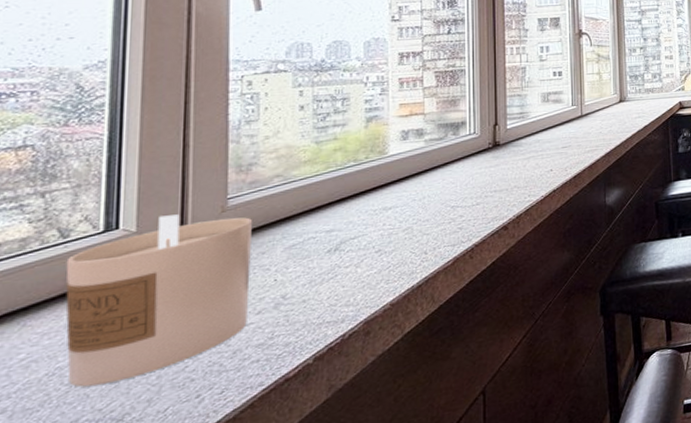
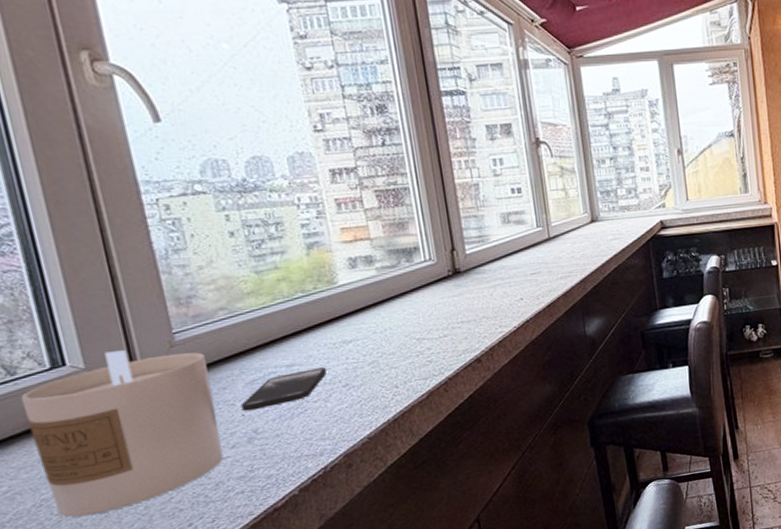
smartphone: none [275,233,362,277] -> present [240,367,326,412]

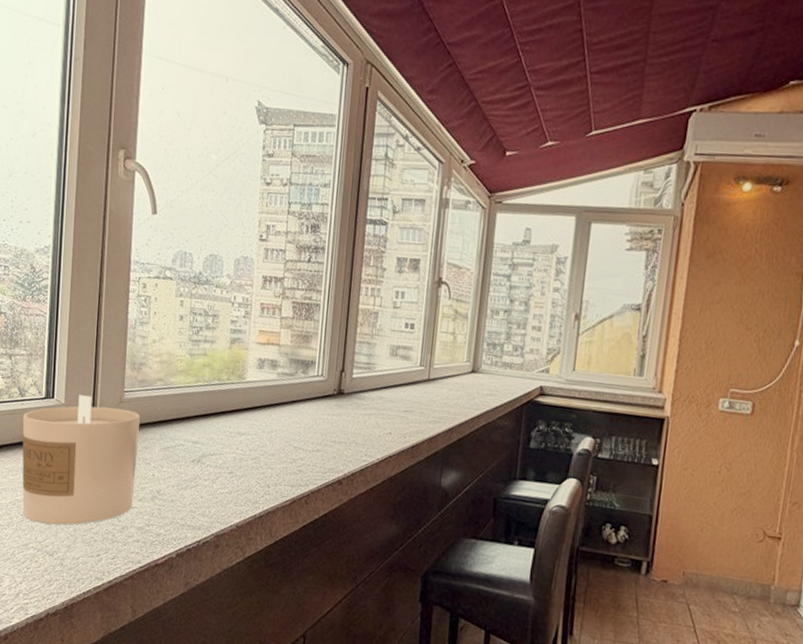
smartphone: present [240,367,326,412] -> none [153,448,220,475]

